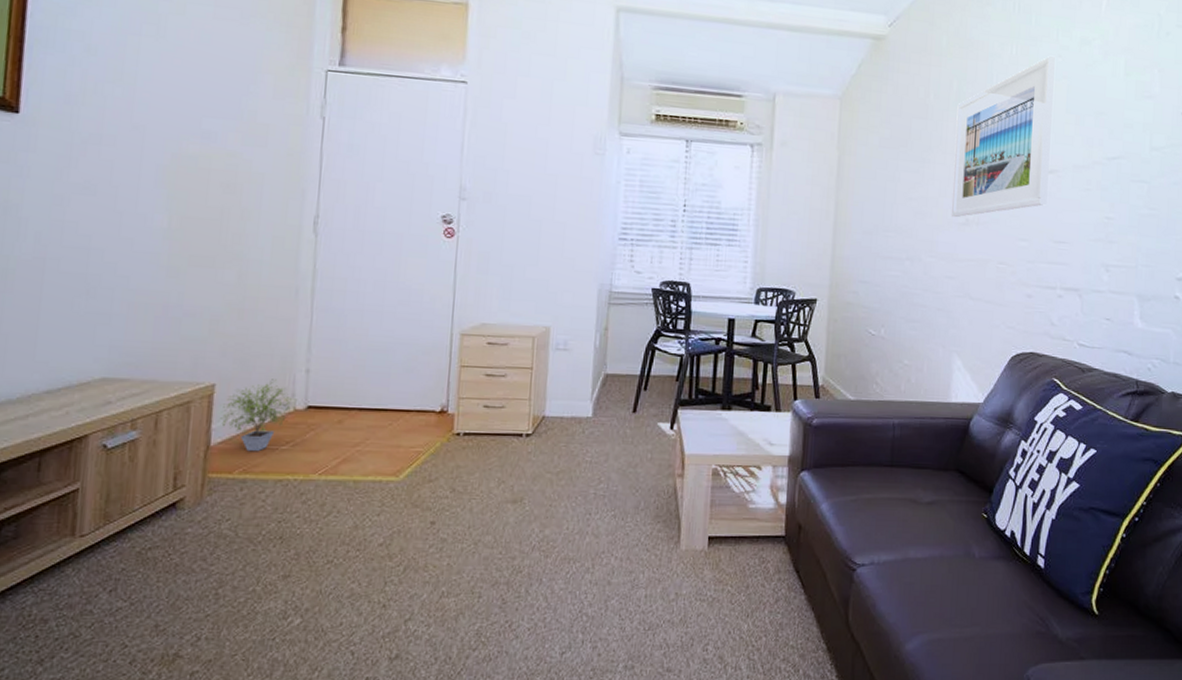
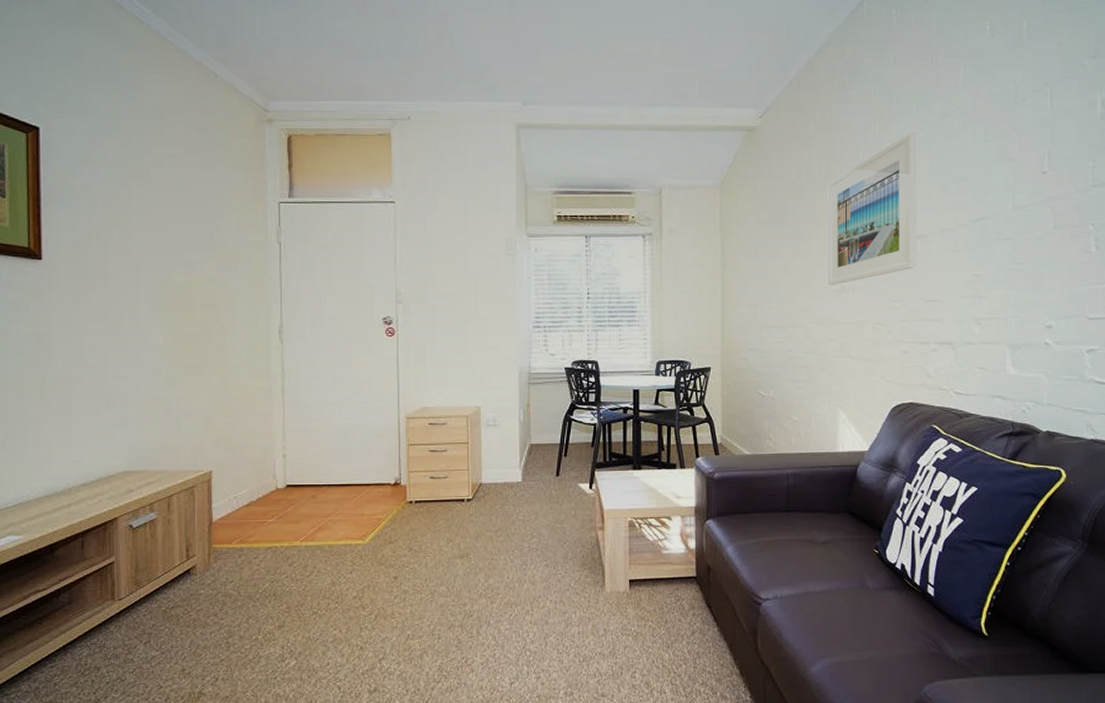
potted plant: present [220,379,295,452] -> none [218,464,276,525]

